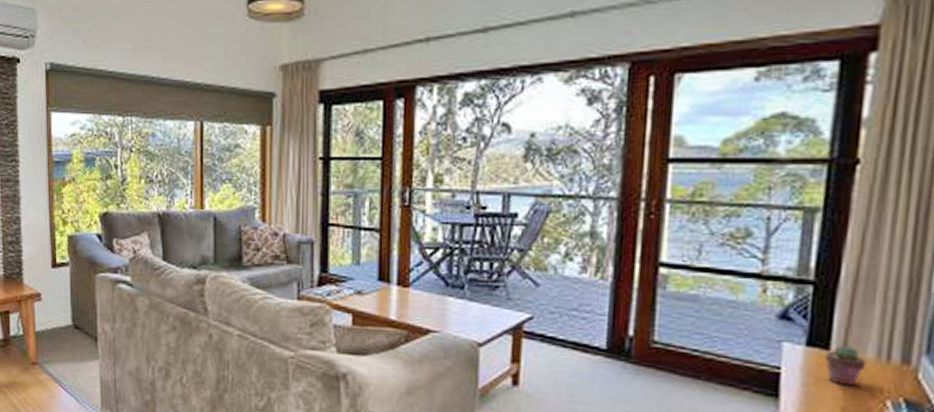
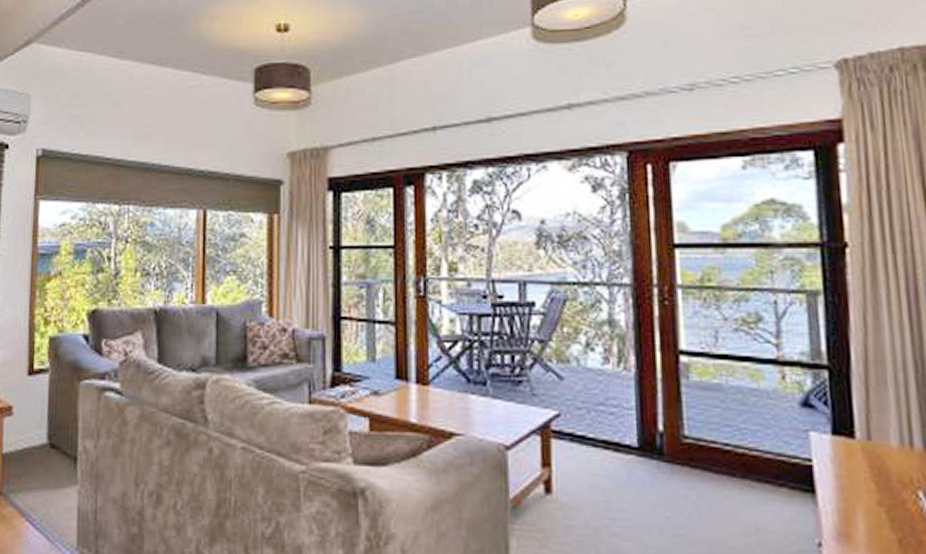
potted succulent: present [825,345,867,386] -> none [852,432,892,477]

